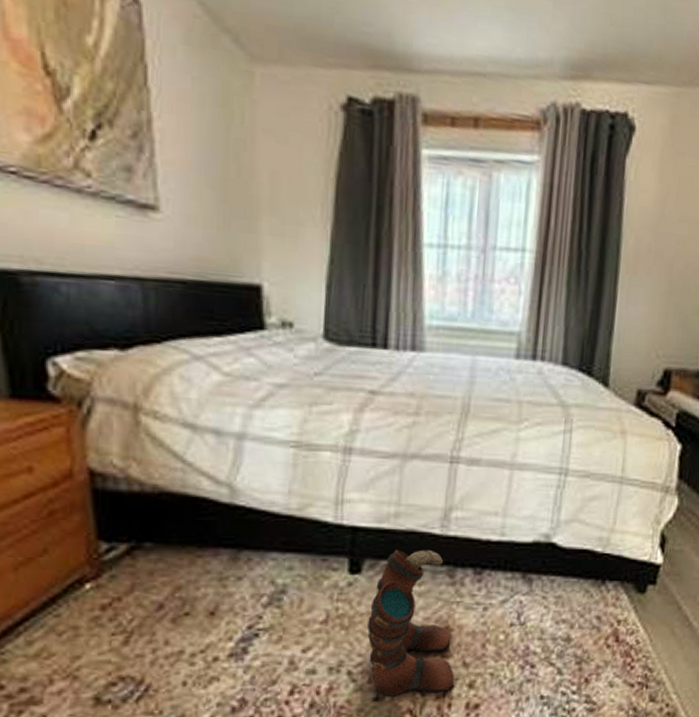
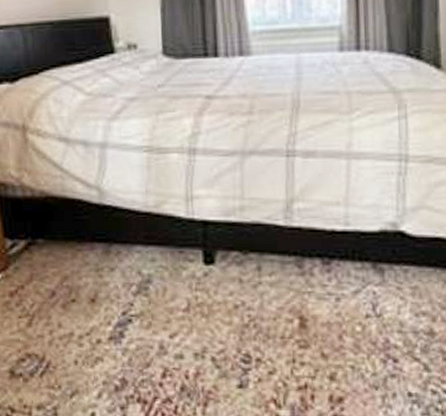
boots: present [367,549,454,697] -> none [225,240,314,385]

